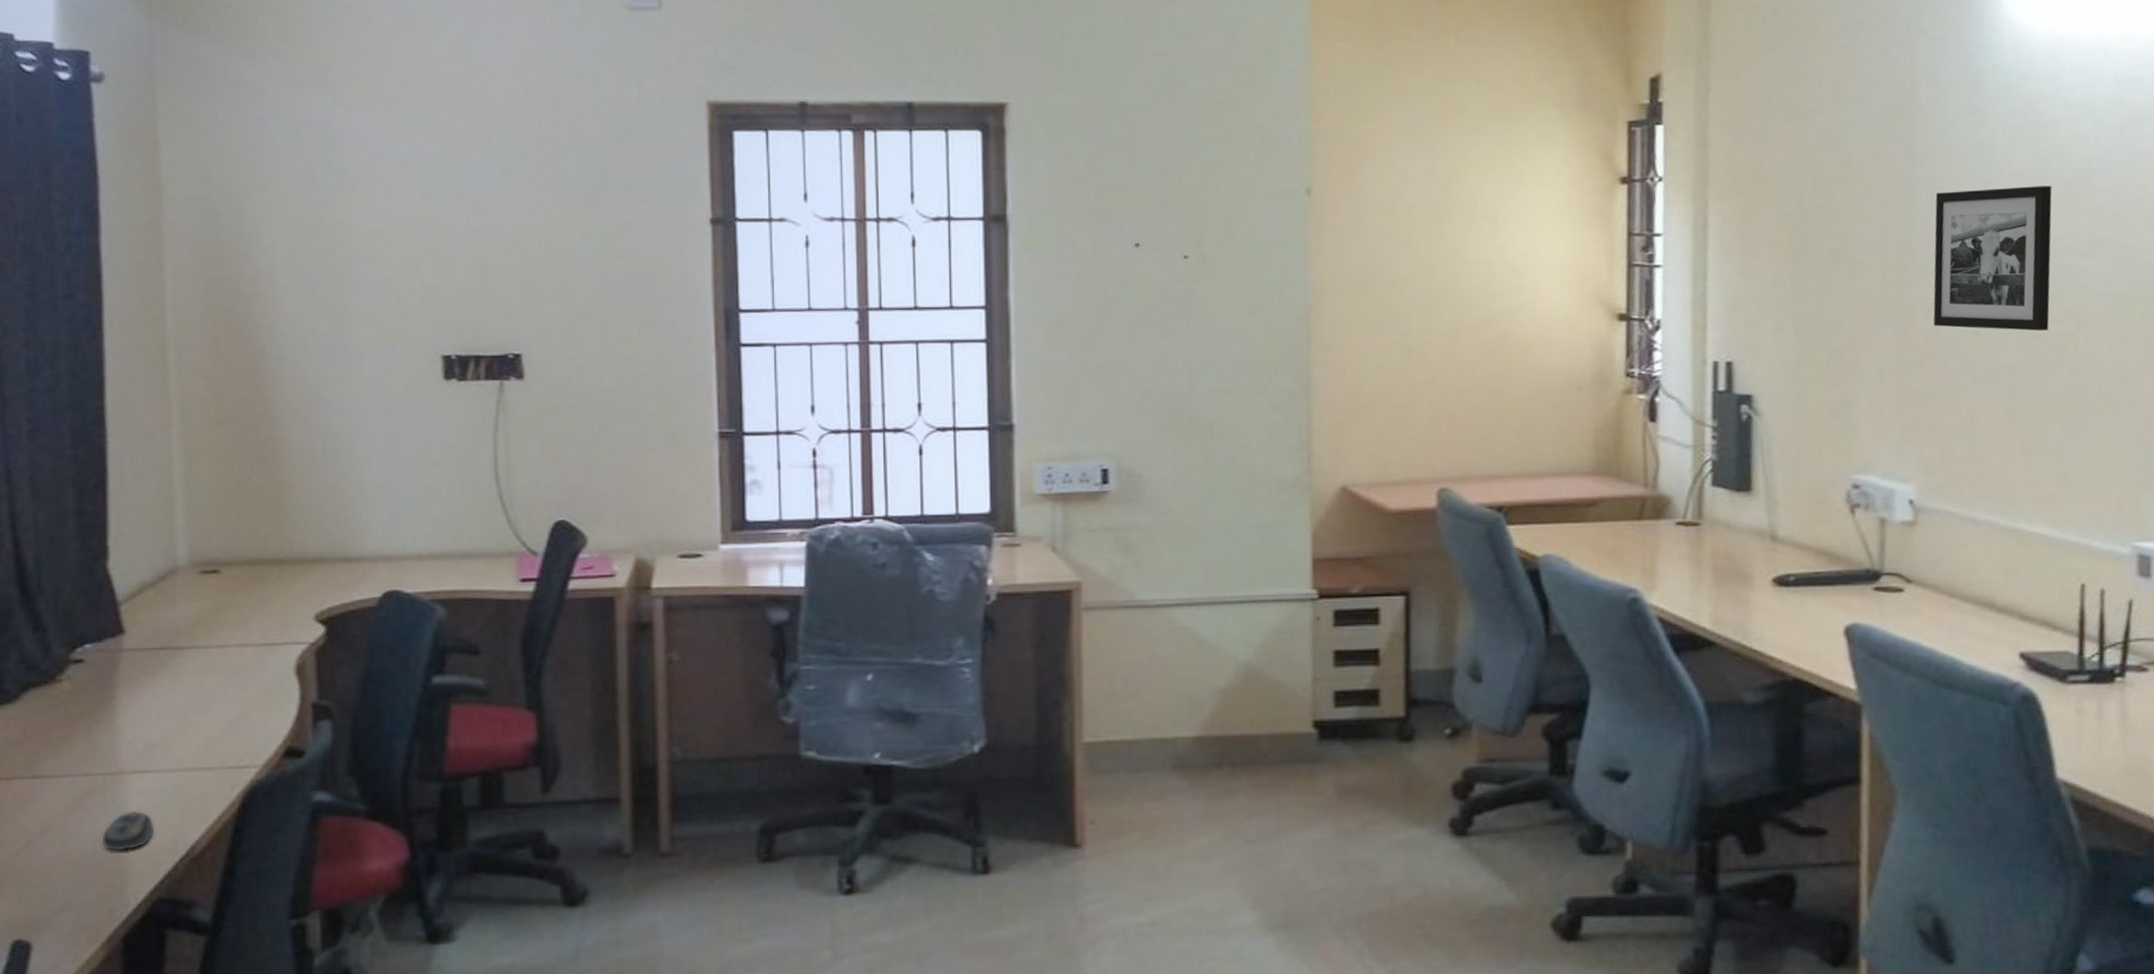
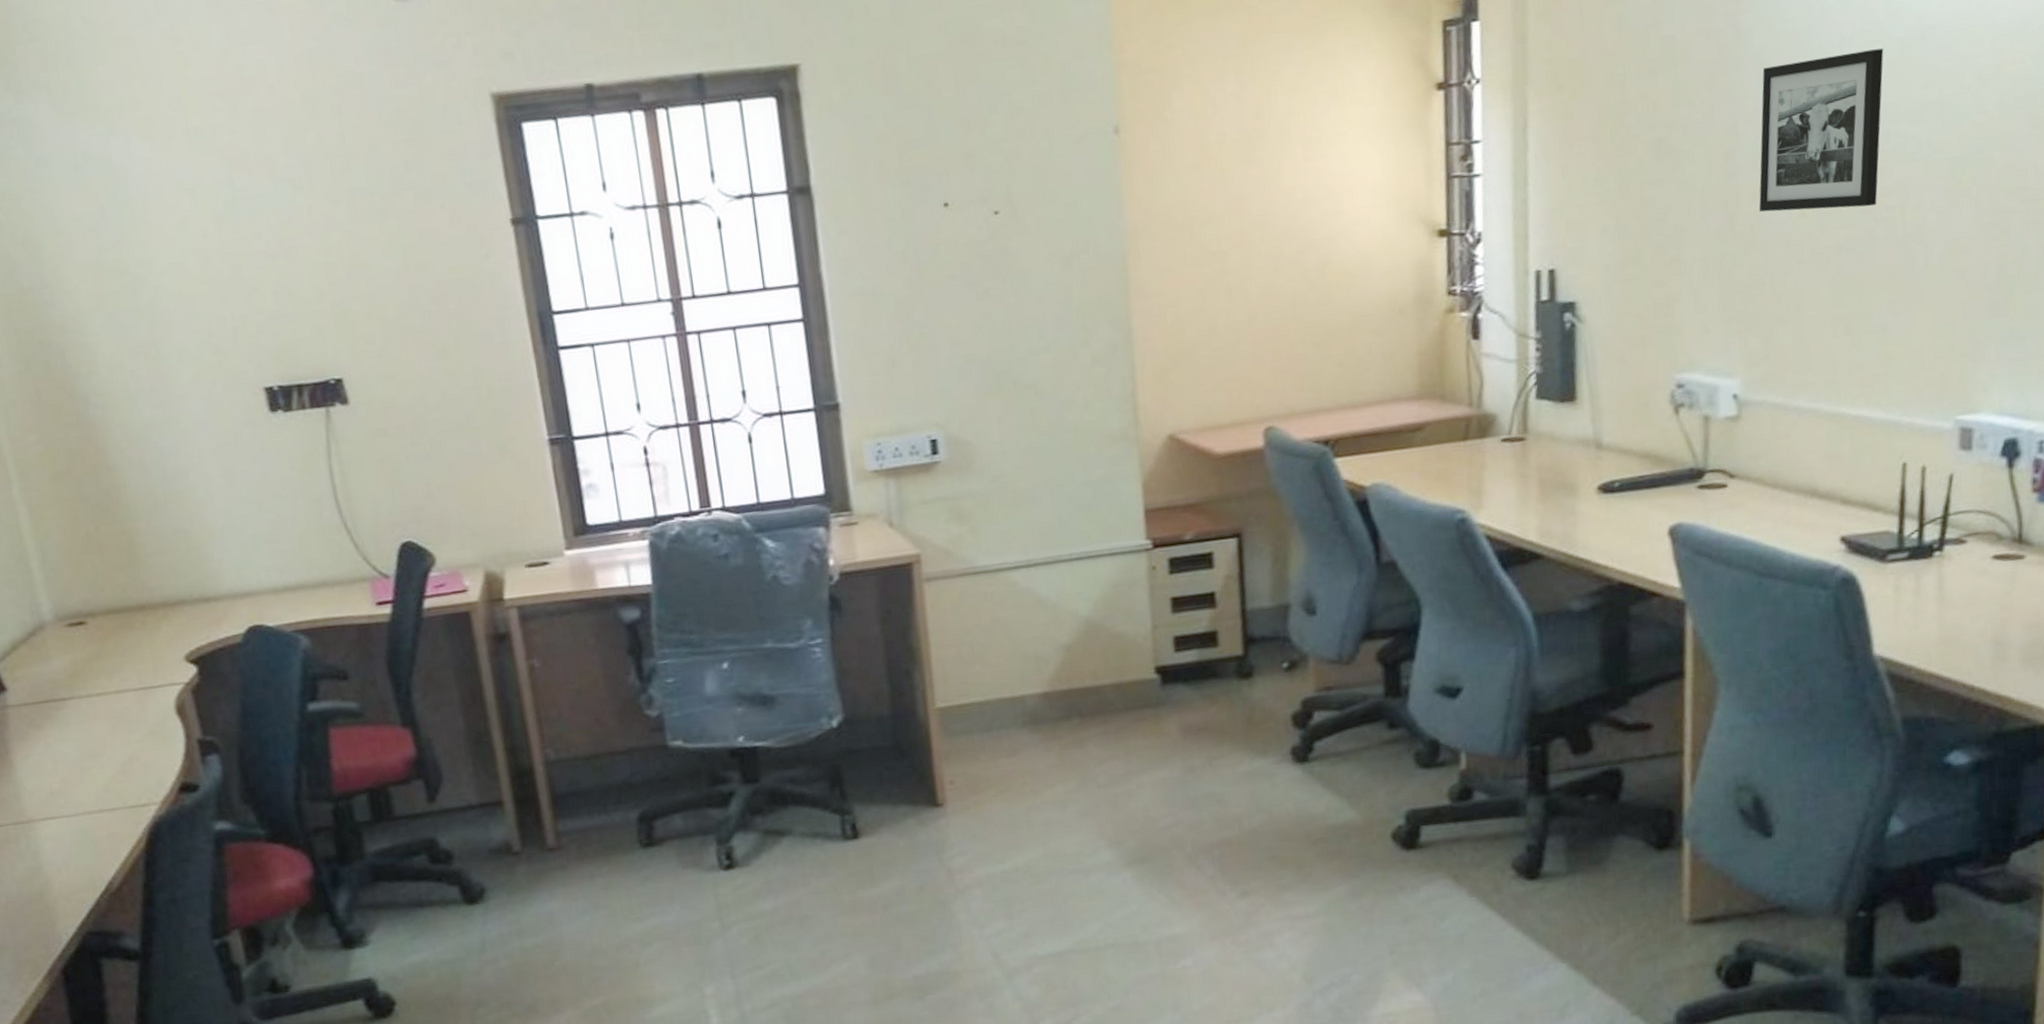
computer mouse: present [101,810,155,851] -> none [23,854,73,894]

